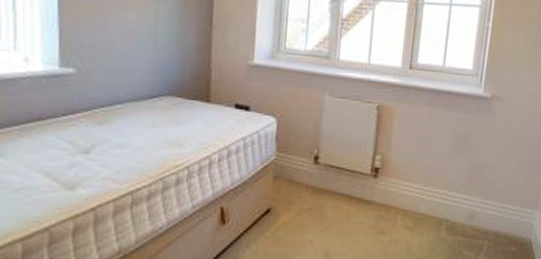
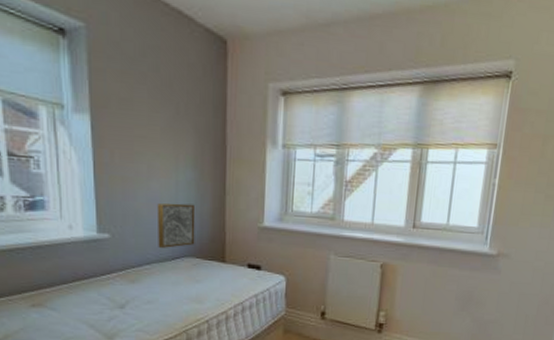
wall art: none [132,36,178,86] -> present [157,203,196,248]

